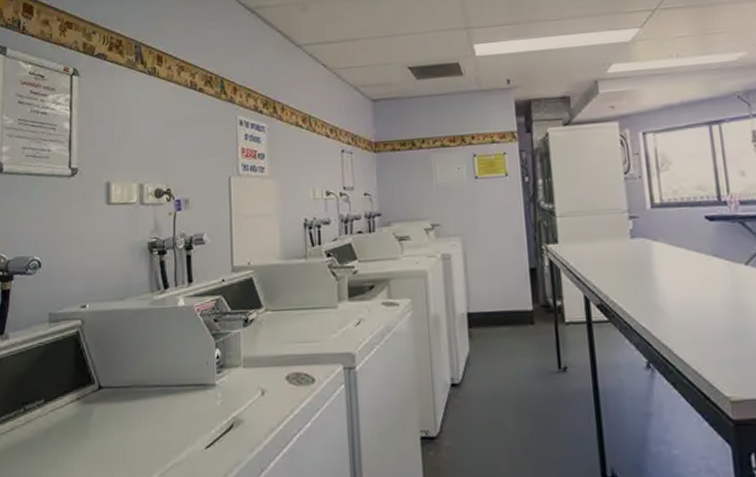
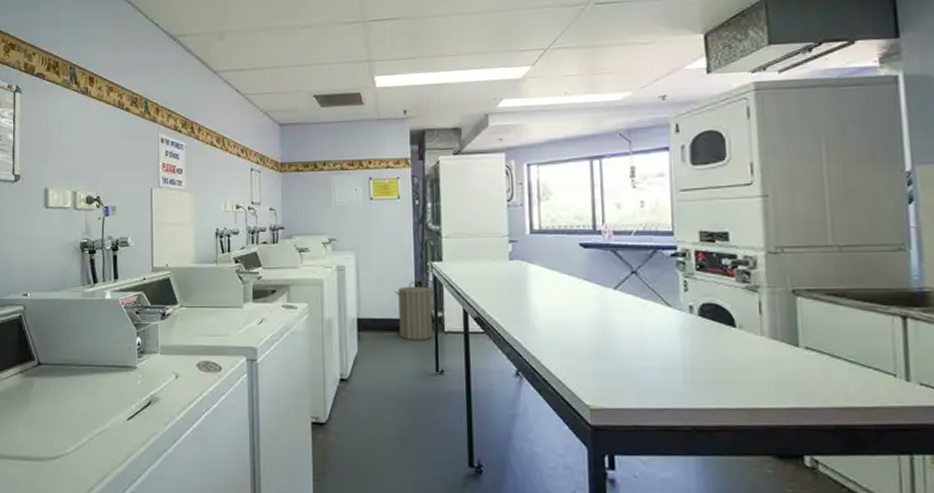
laundry hamper: none [507,266,552,335] -> present [394,281,435,341]

